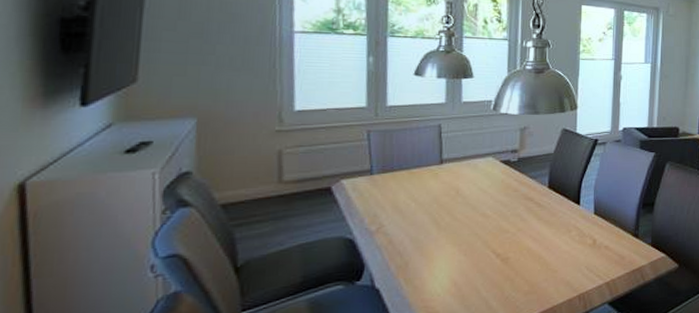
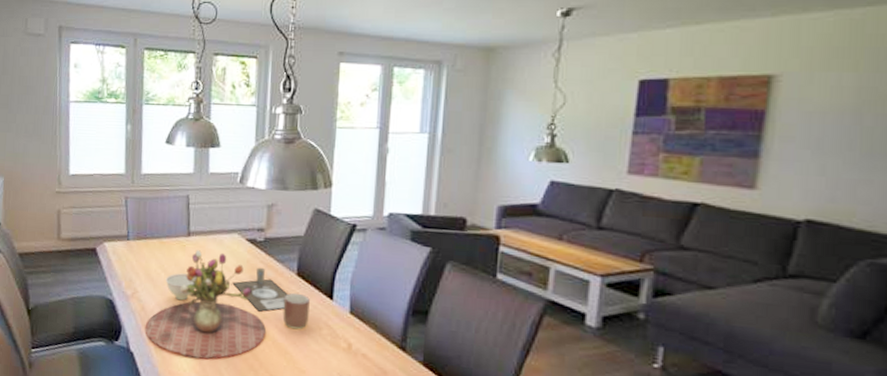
flower arrangement: none [393,176,520,281] -> present [145,250,266,359]
bowl: none [415,201,450,228] -> present [165,273,196,301]
place setting: none [487,185,541,225] -> present [232,267,288,312]
mug: none [536,203,560,236] -> present [282,292,310,330]

